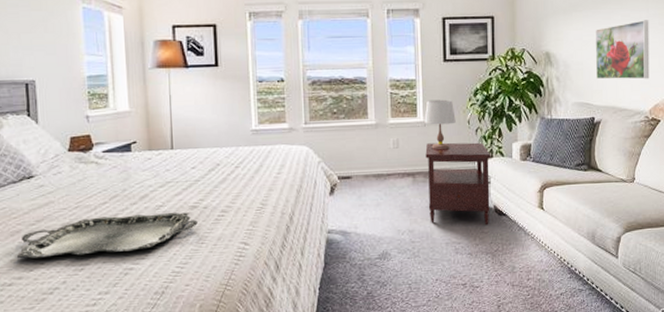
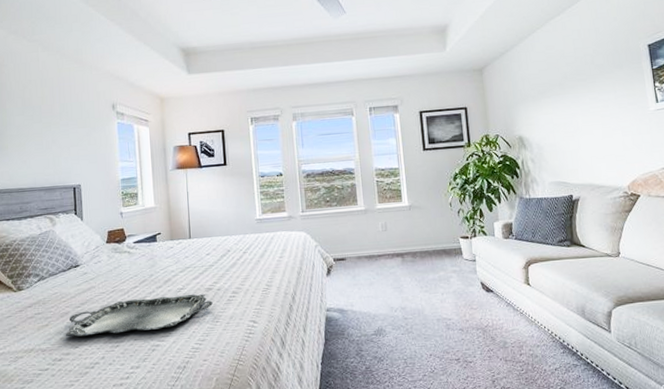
table lamp: present [424,99,456,150] -> none [409,184,438,231]
side table: present [425,142,491,224] -> none [412,223,478,301]
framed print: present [596,20,650,80] -> none [565,101,624,159]

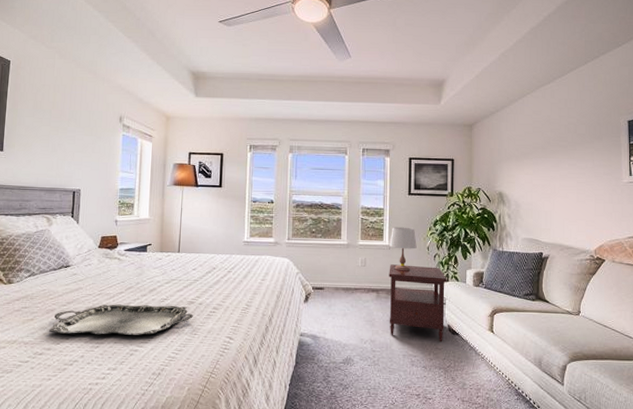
table lamp: none [409,184,438,231] -> present [389,227,417,271]
side table: none [412,223,478,301] -> present [389,264,447,341]

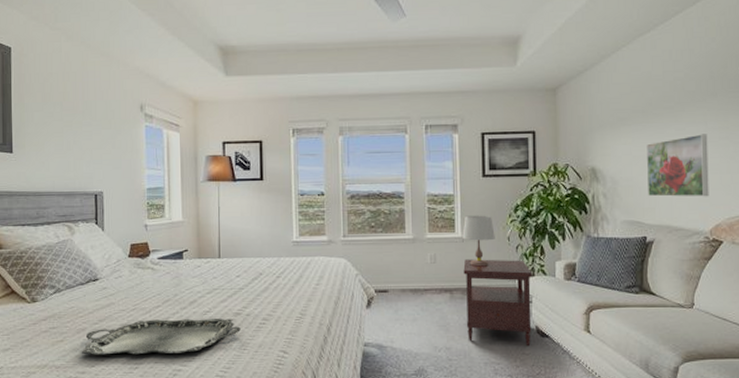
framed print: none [545,169,595,222] -> present [647,134,709,197]

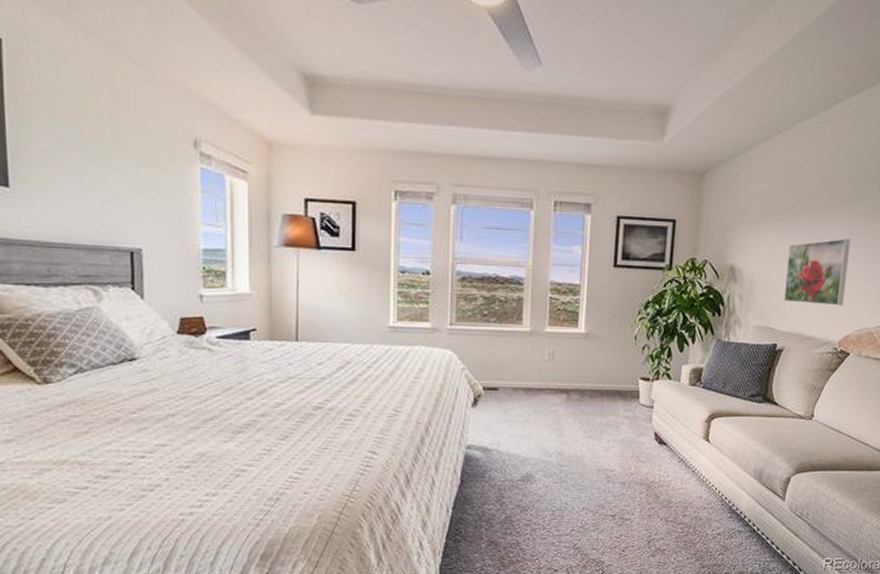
serving tray: present [82,317,241,355] -> none [115,410,321,451]
table lamp: present [462,215,495,267] -> none [586,309,622,367]
side table: present [463,259,533,345] -> none [581,358,657,452]

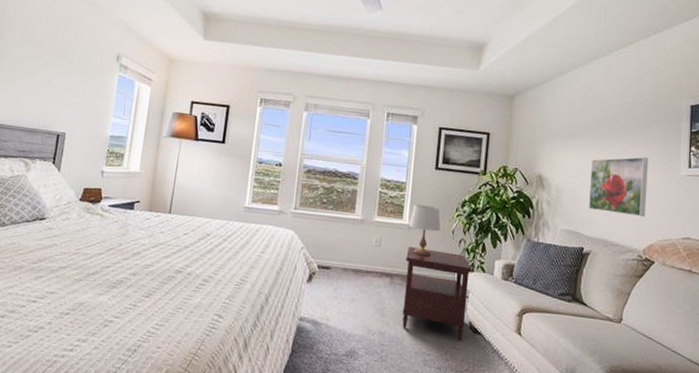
side table: none [581,358,657,452] -> present [402,246,472,340]
table lamp: none [586,309,622,367] -> present [409,204,441,256]

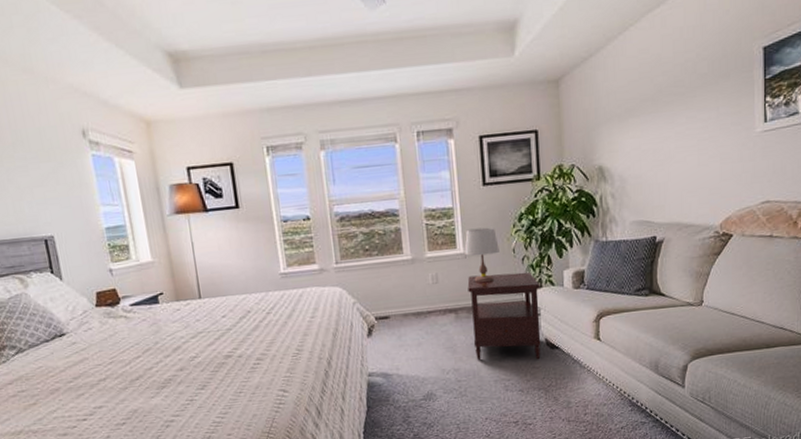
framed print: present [589,157,649,217] -> none [656,120,720,194]

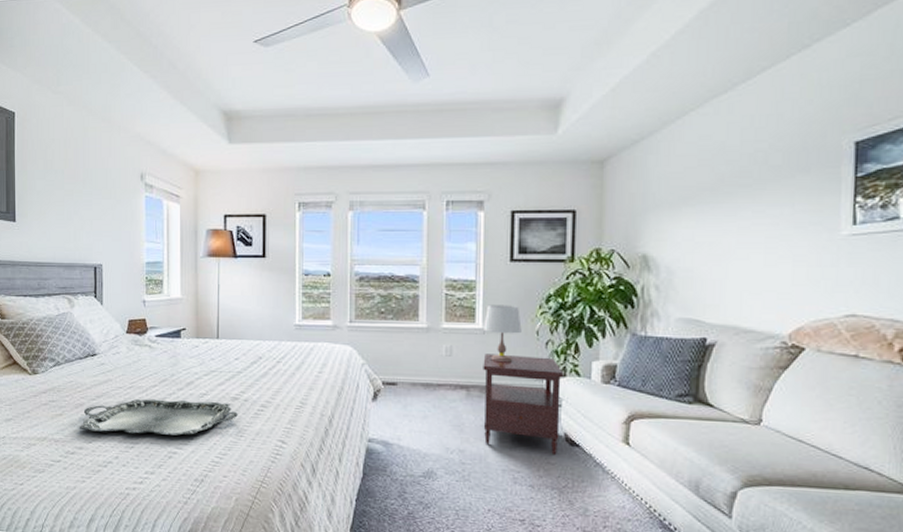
serving tray: none [60,362,234,415] -> present [80,399,238,436]

